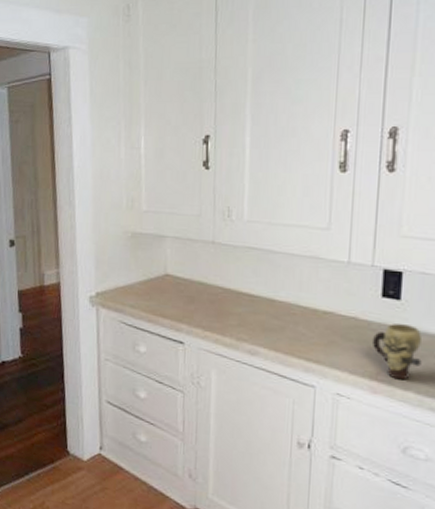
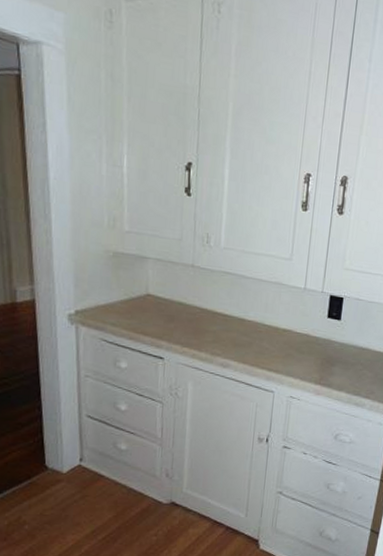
mug: present [371,323,422,380] -> none [318,338,353,384]

